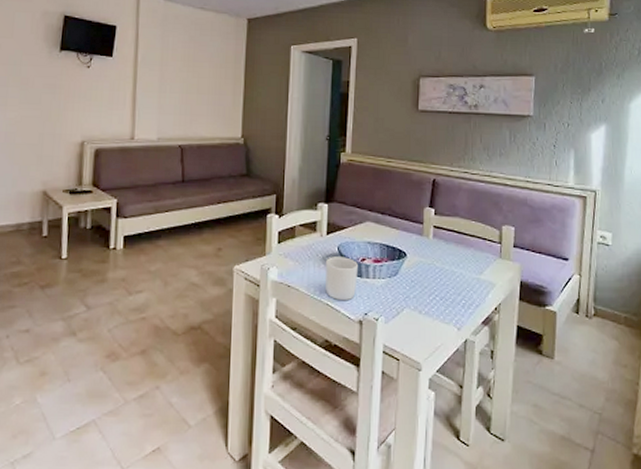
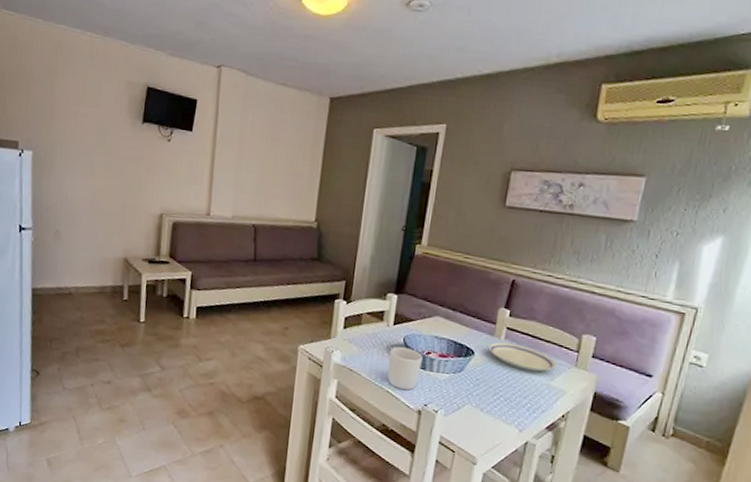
plate: none [419,241,483,267] -> present [488,342,556,373]

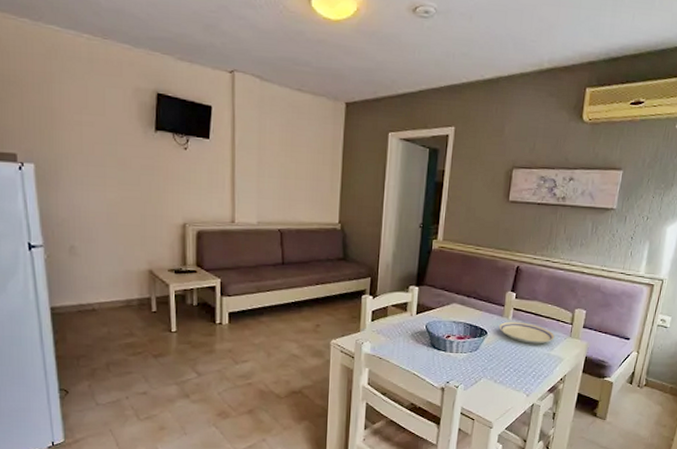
mug: present [387,347,423,391] -> none [413,333,443,372]

